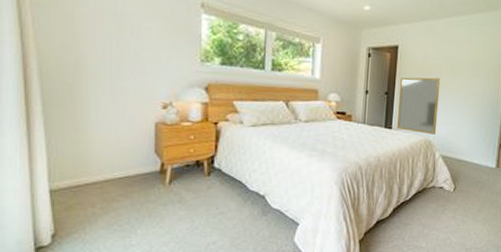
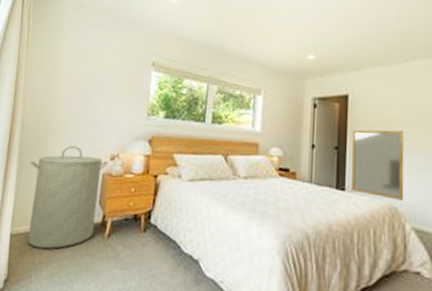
laundry hamper: none [59,94,161,201] -> present [27,146,108,249]

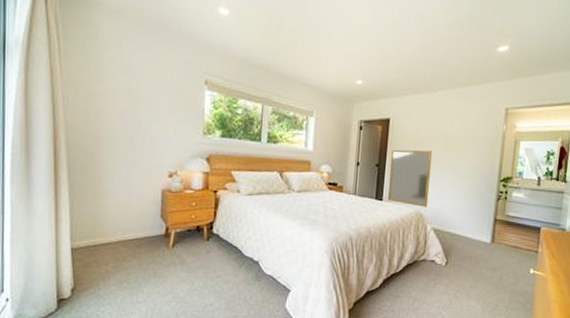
laundry hamper: present [27,146,108,249] -> none [81,164,167,260]

